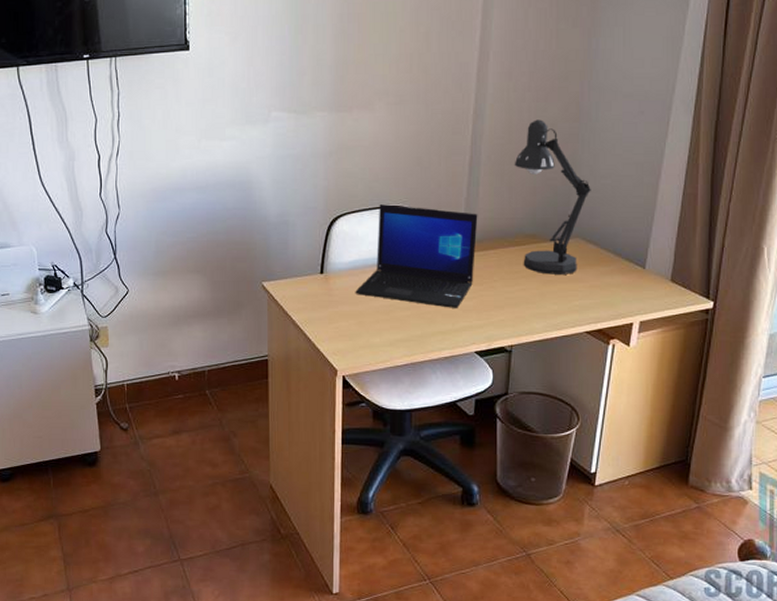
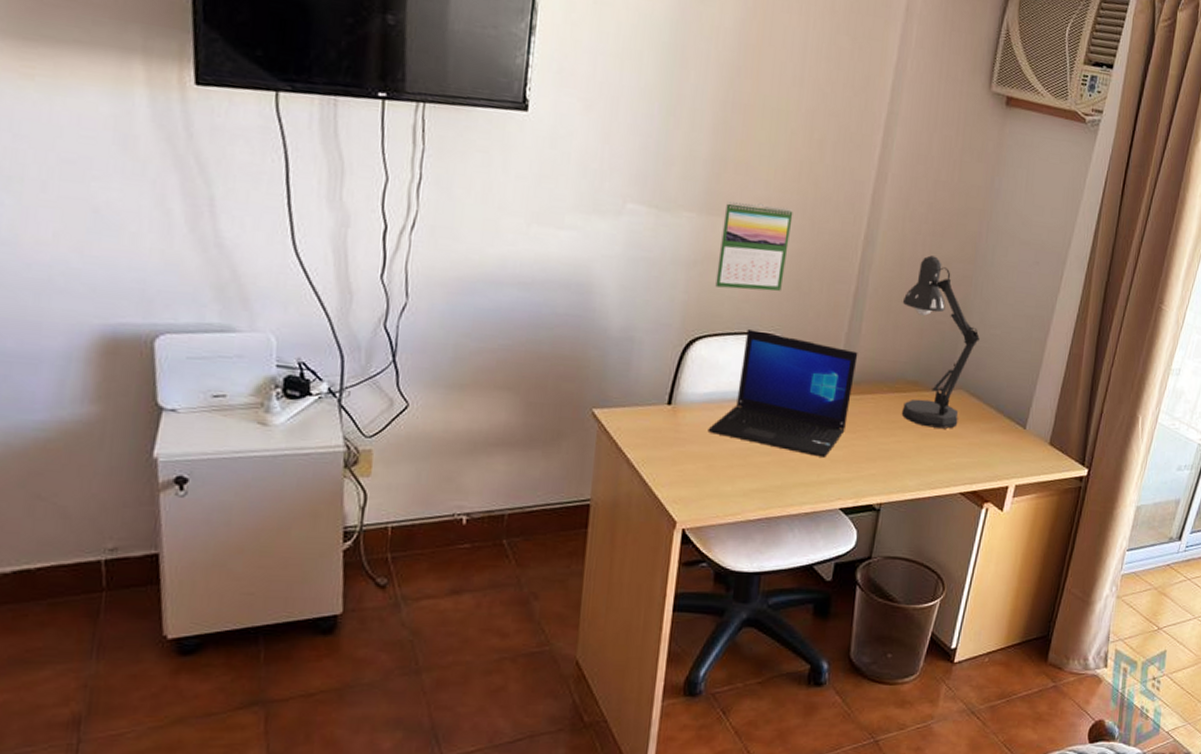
calendar: none [349,96,409,172] -> present [715,201,793,291]

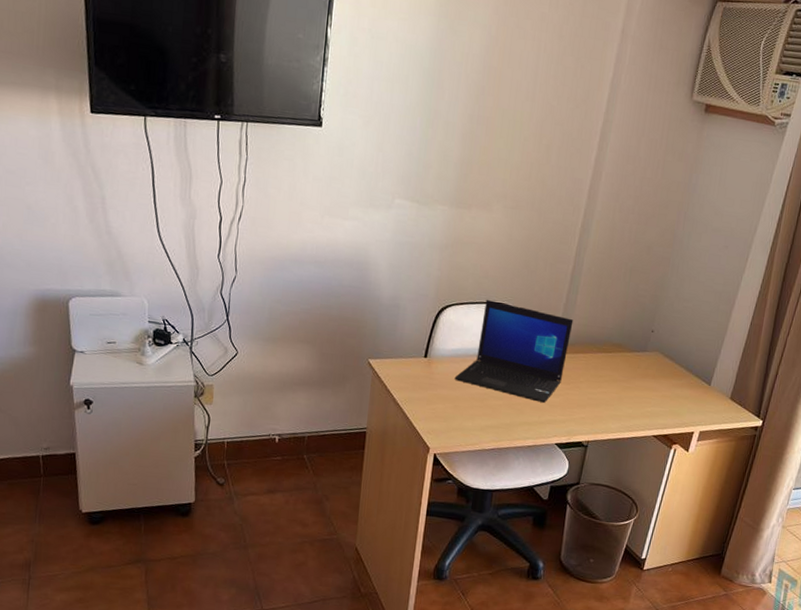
calendar: present [715,201,793,291] -> none [462,197,525,270]
desk lamp: present [901,255,980,429] -> none [607,240,675,384]

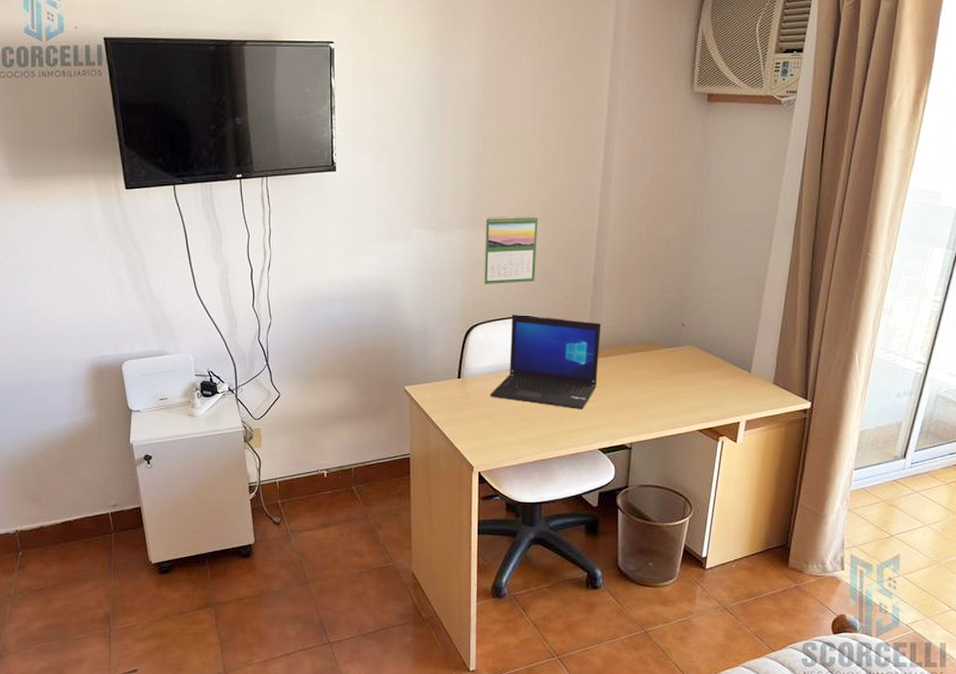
calendar: none [462,197,525,270] -> present [484,215,538,284]

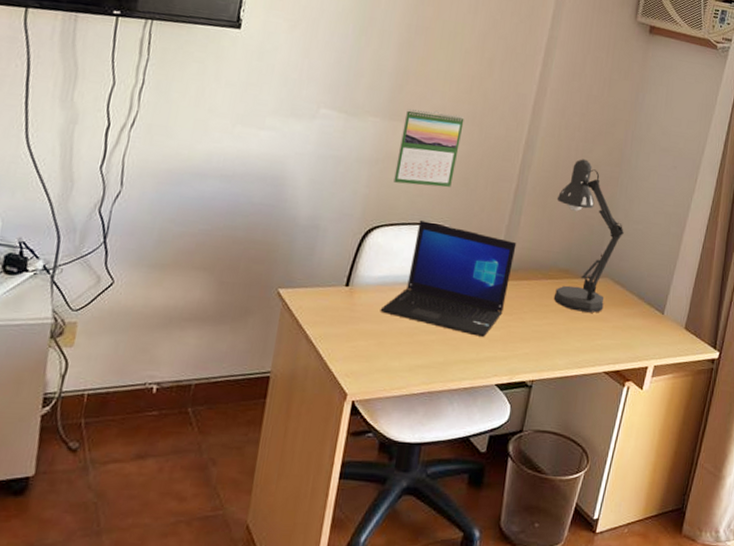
desk lamp: none [634,237,703,378] -> present [553,159,624,313]

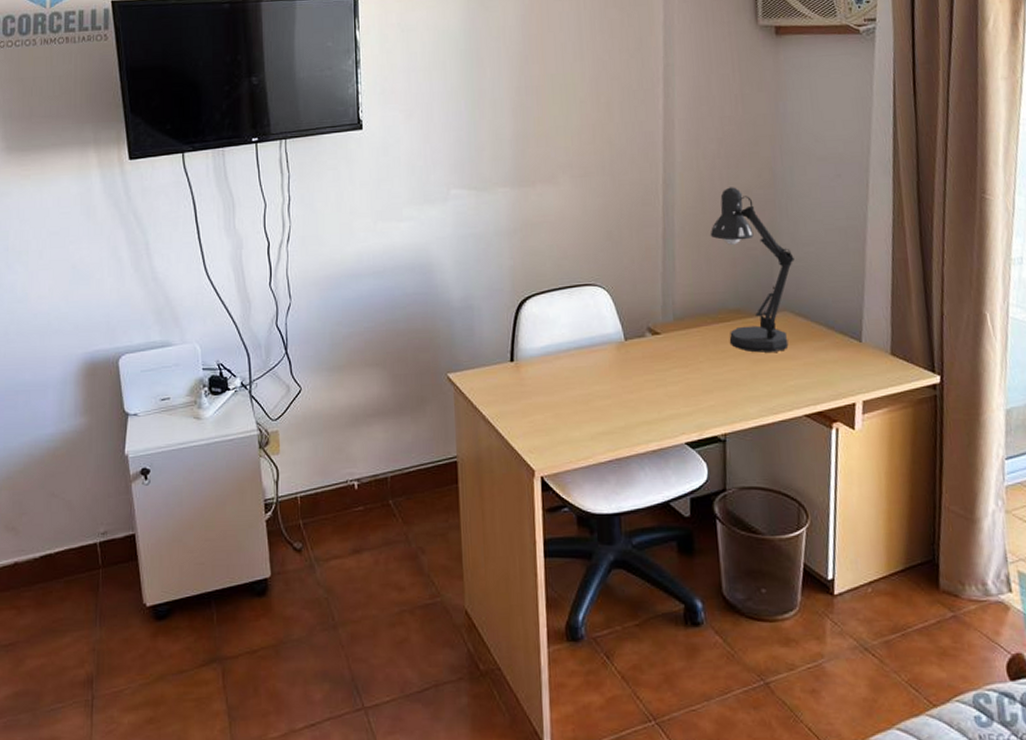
laptop: present [380,219,517,337] -> none [549,282,677,395]
calendar: present [394,109,465,187] -> none [533,168,595,249]

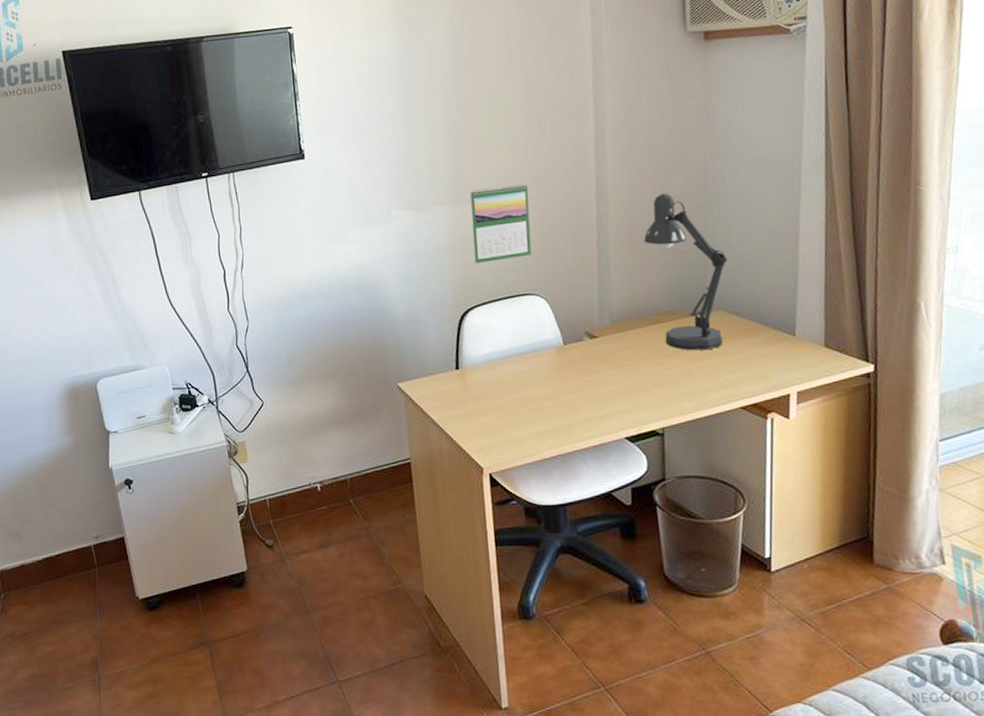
calendar: none [533,168,595,249] -> present [470,182,532,263]

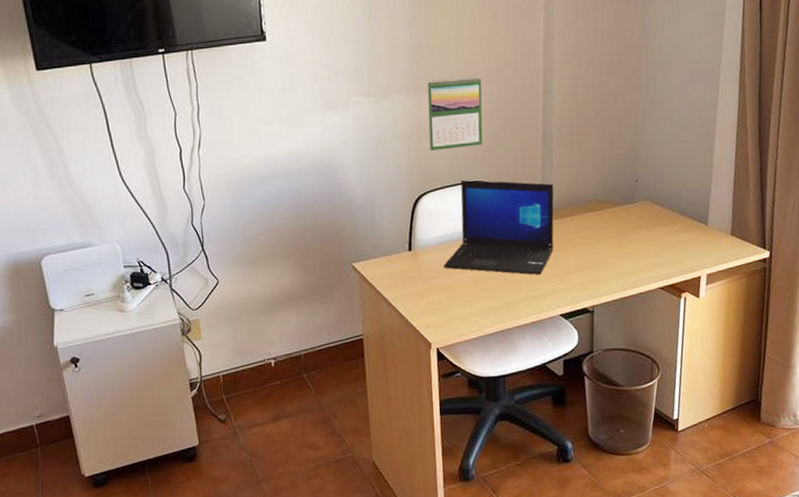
laptop: none [493,292,615,394] -> present [443,179,554,275]
desk lamp: present [643,193,728,351] -> none [583,93,655,237]

